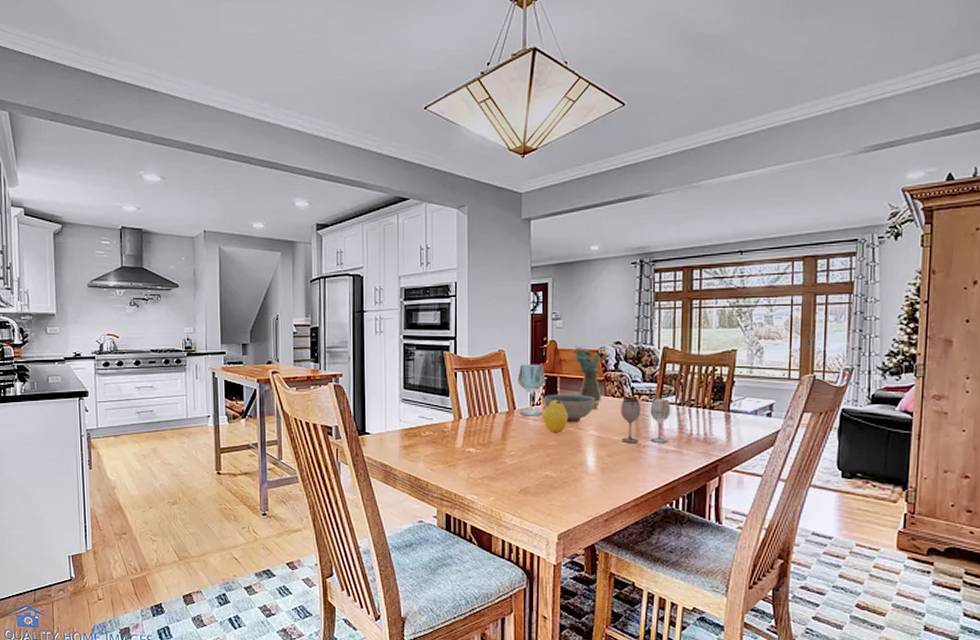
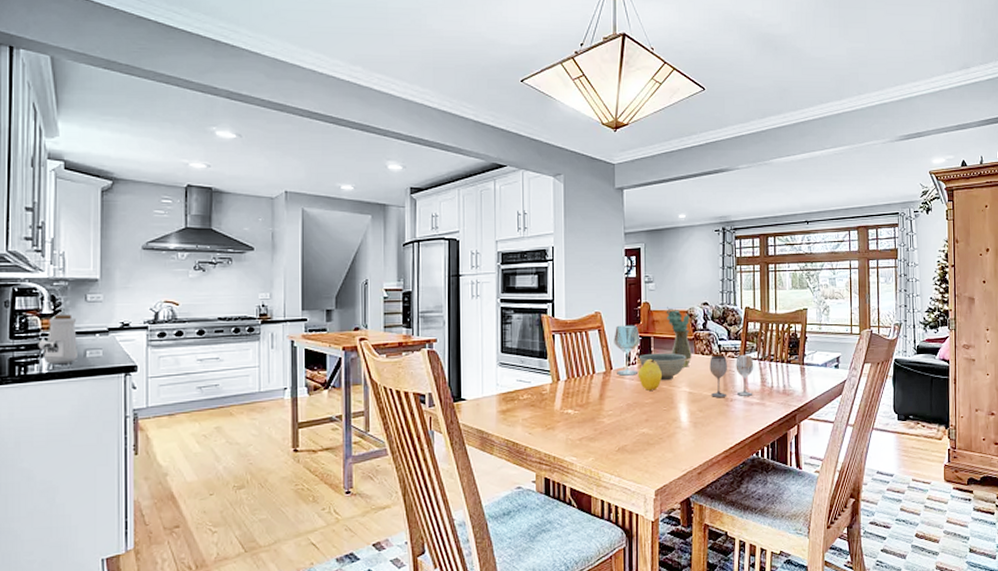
bottle: none [12,345,42,389] -> present [38,314,77,365]

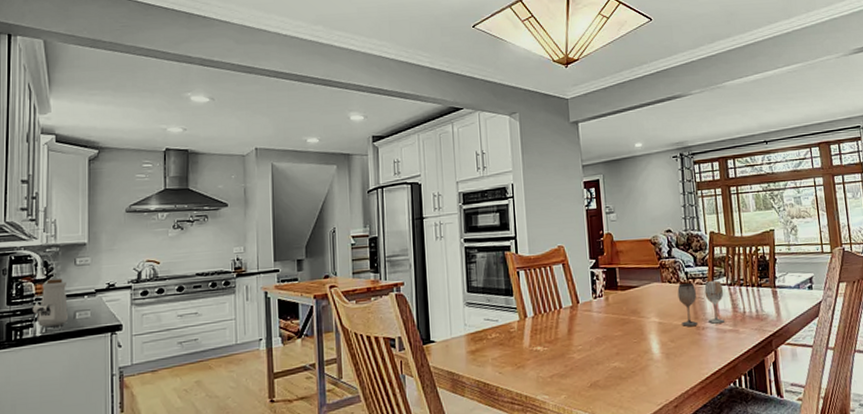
wine glass: present [614,325,641,376] -> none [578,257,606,309]
fruit: present [637,358,662,391] -> none [605,289,630,323]
bowl: present [638,353,687,381] -> none [604,283,654,312]
vase: present [666,306,692,367] -> none [629,236,659,297]

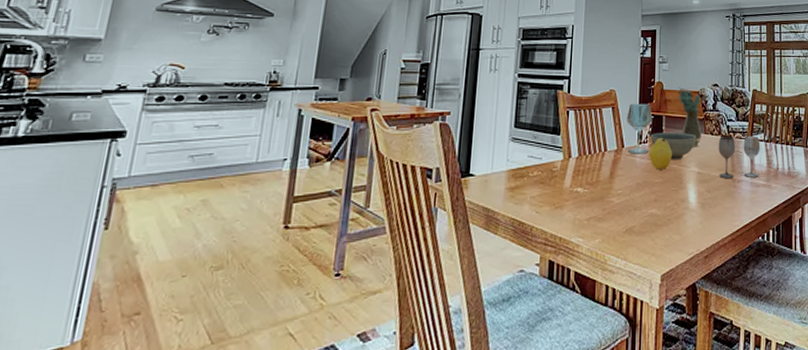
bottle: present [32,278,68,328] -> none [19,74,70,128]
wine glass: none [578,257,606,309] -> present [626,103,653,154]
bowl: none [604,283,654,312] -> present [650,132,697,160]
fruit: none [605,289,630,323] -> present [648,137,672,170]
vase: none [629,236,659,297] -> present [678,86,702,147]

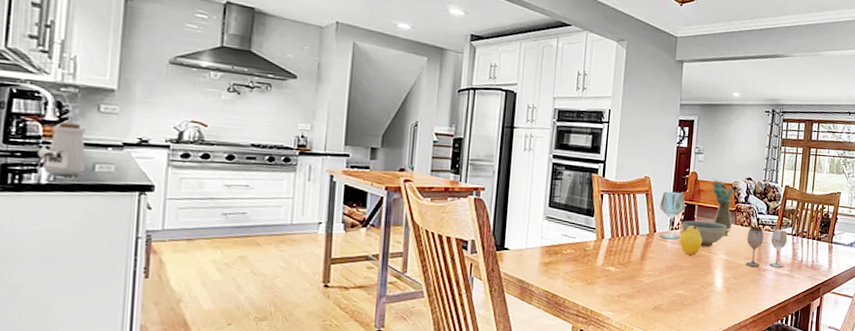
bottle: none [19,74,70,128] -> present [37,123,87,177]

